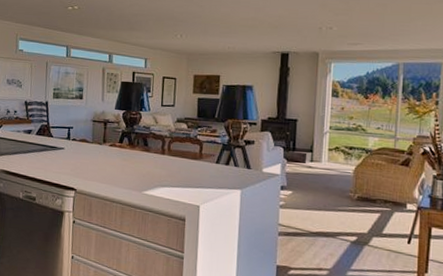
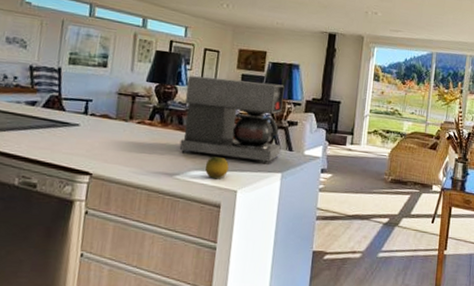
coffee maker: none [146,102,239,181] -> present [179,75,285,164]
fruit: none [169,174,191,194] -> present [204,156,229,178]

